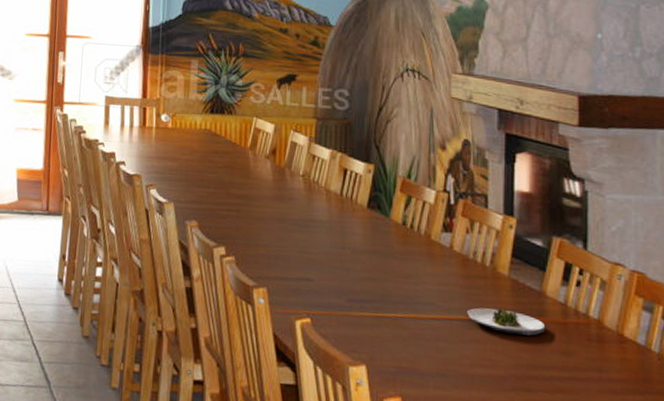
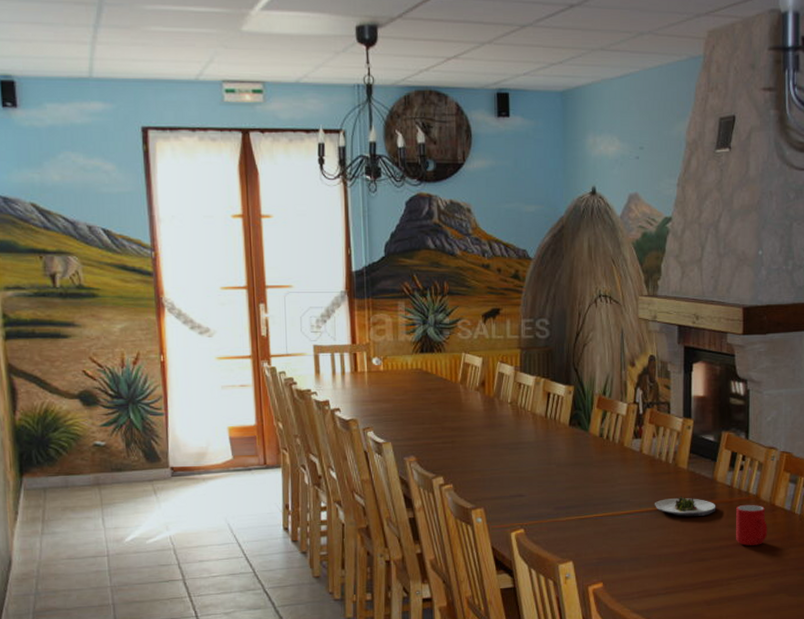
cup: none [572,329,615,384] -> present [736,504,768,546]

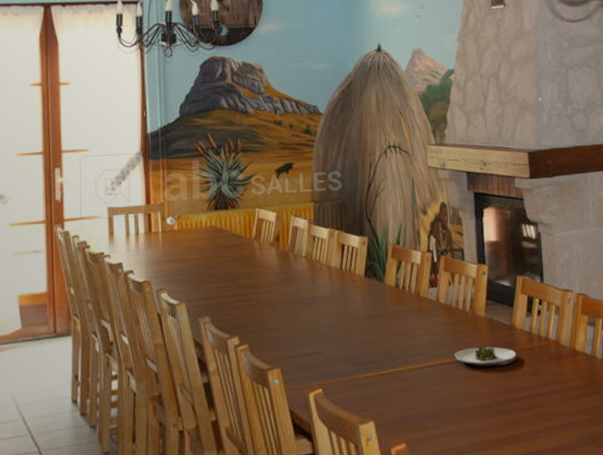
cup: present [736,504,768,546] -> none [537,350,571,395]

